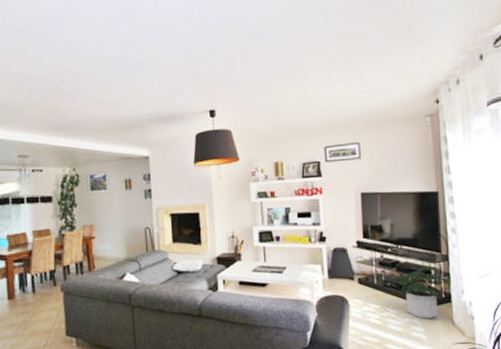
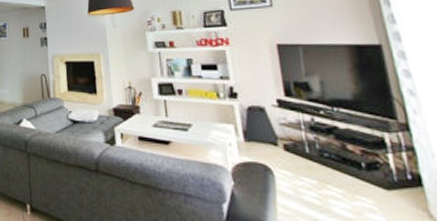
potted plant: present [389,265,451,319] -> none [325,135,418,206]

